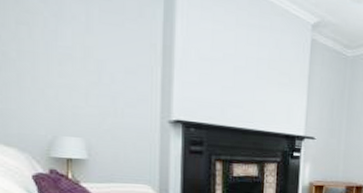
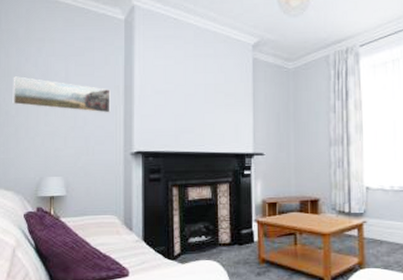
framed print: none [11,10,145,74] -> present [12,76,111,113]

